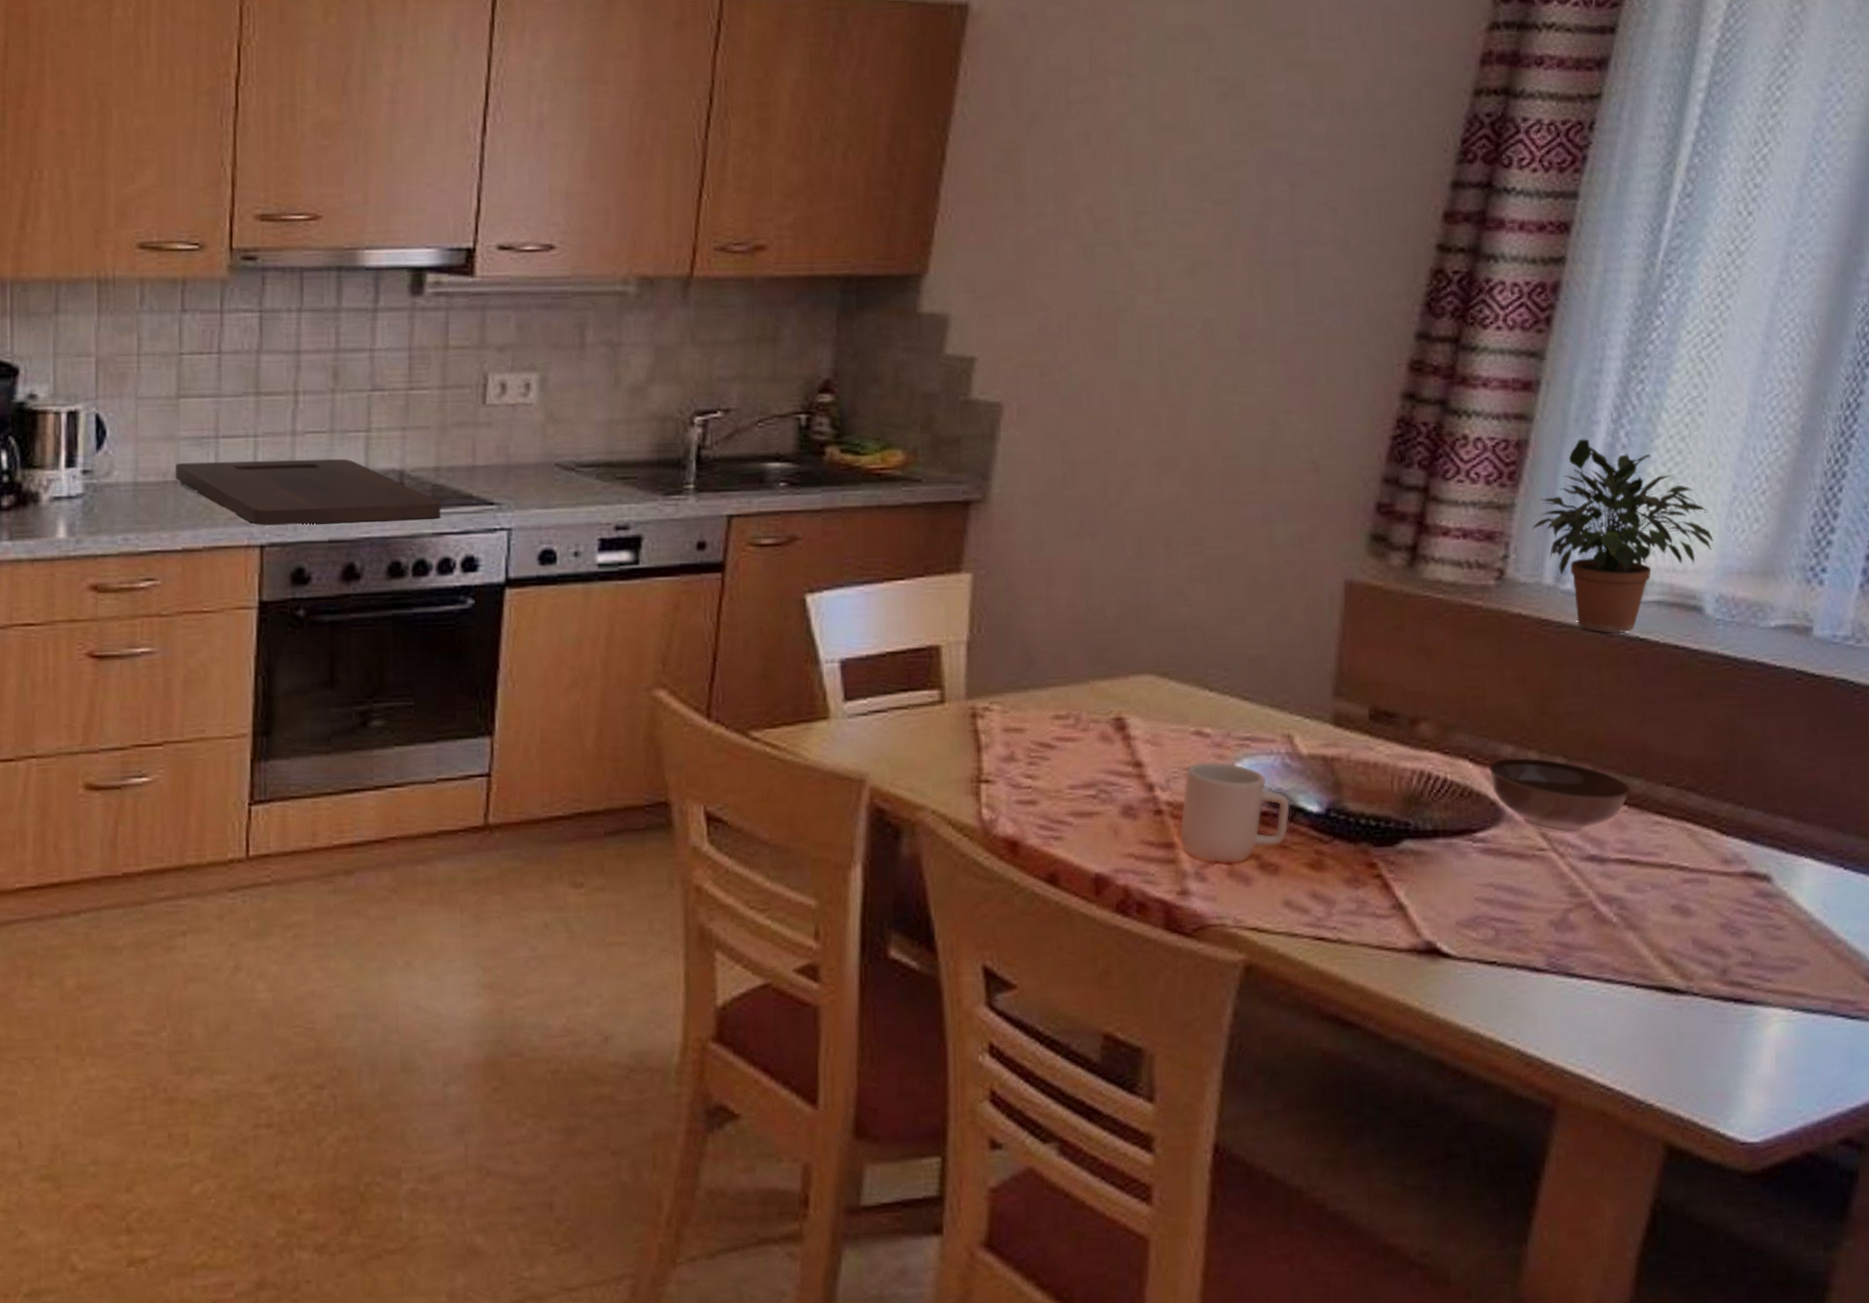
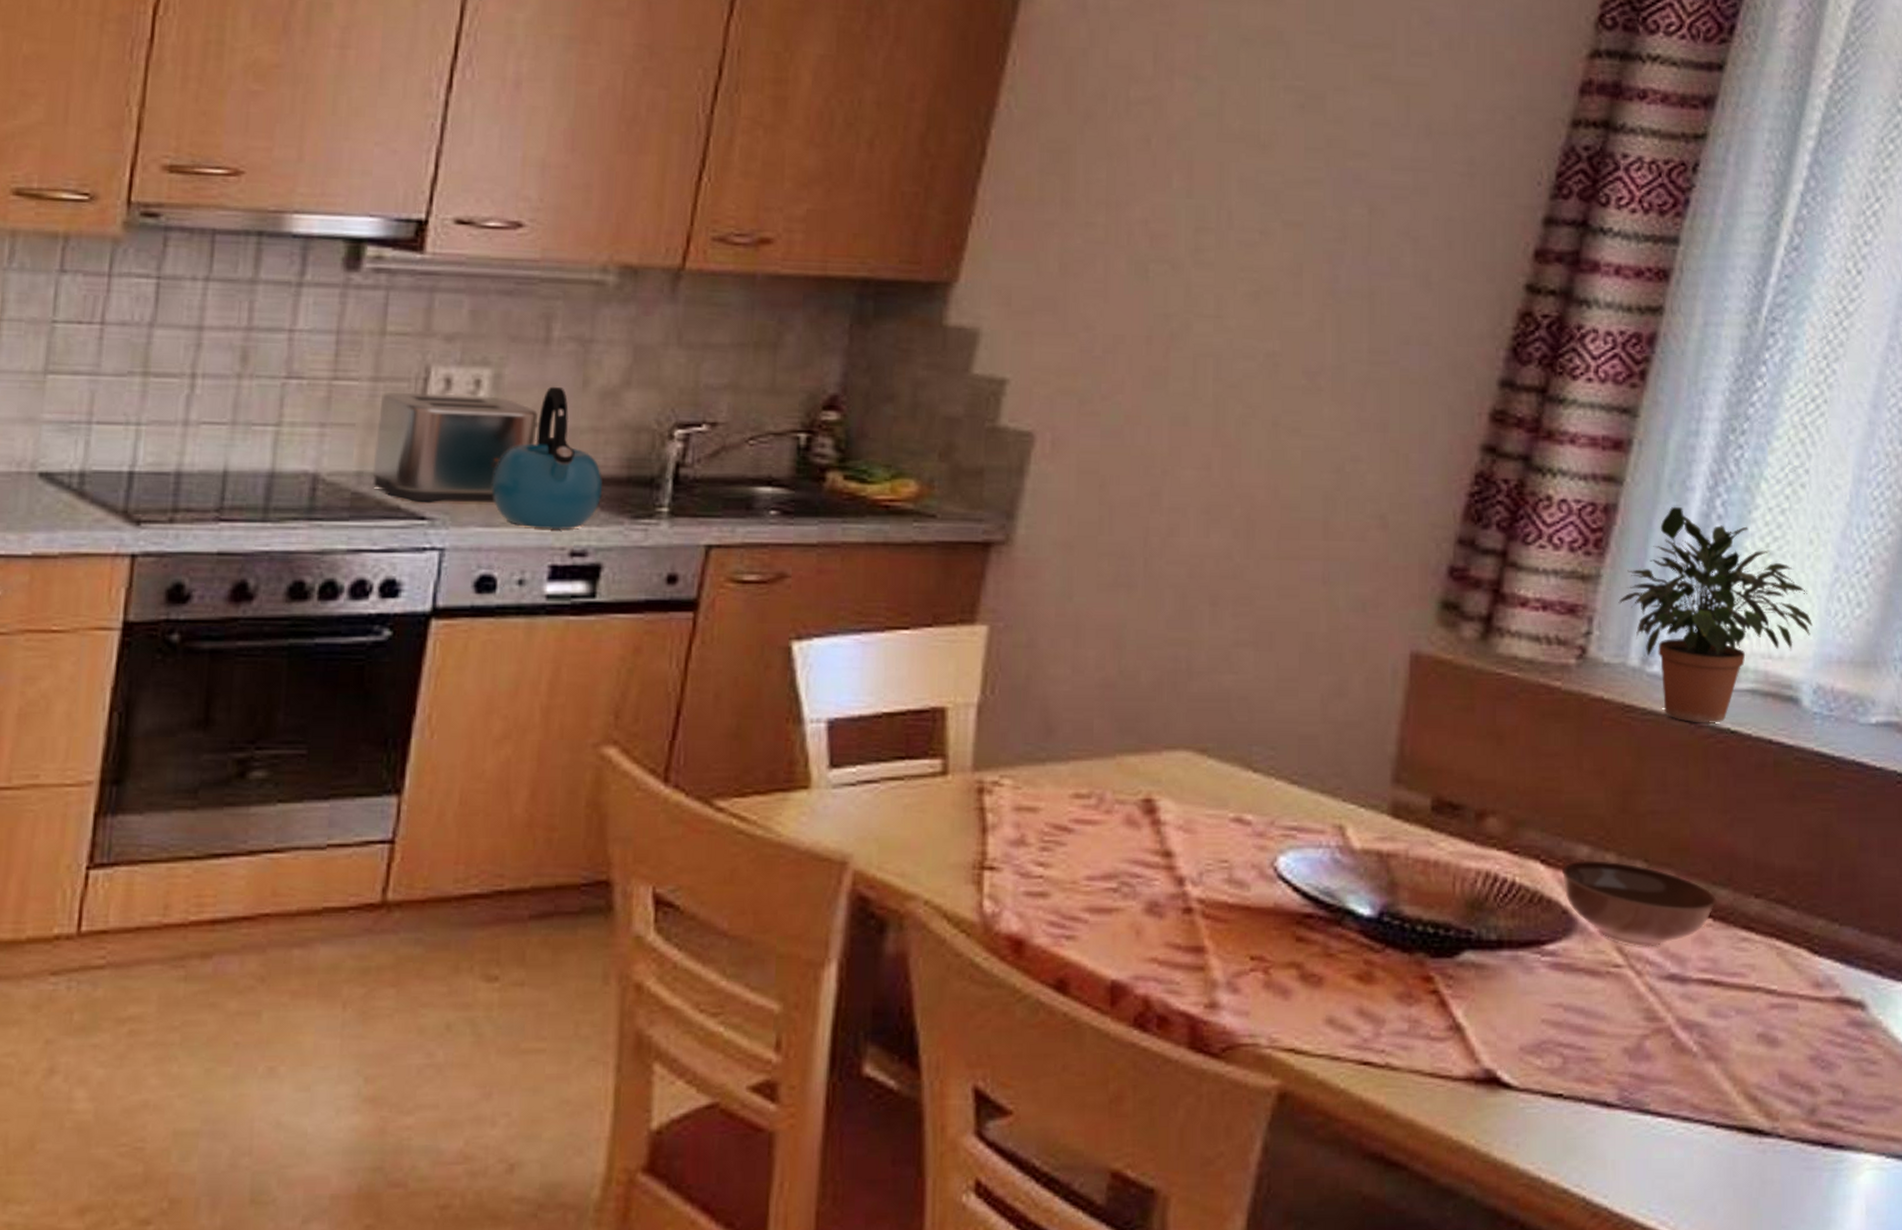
cutting board: present [176,458,441,526] -> none [33,450,361,533]
toaster: none [447,396,581,491] -> present [372,392,539,503]
kettle: none [546,385,638,509] -> present [491,386,603,531]
mug: present [1180,762,1290,864] -> none [1211,854,1338,973]

